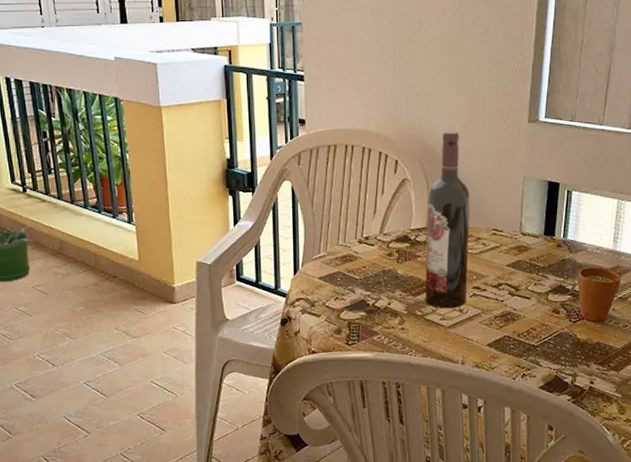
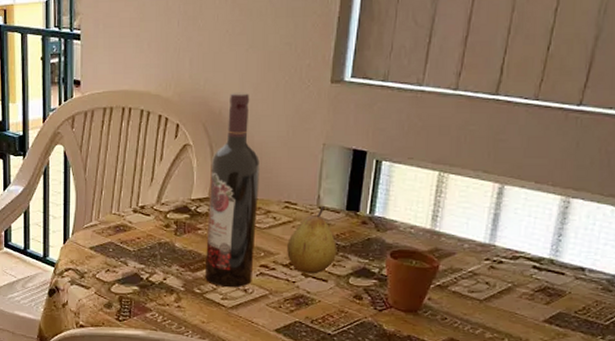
fruit: none [496,232,537,293] -> present [287,206,336,274]

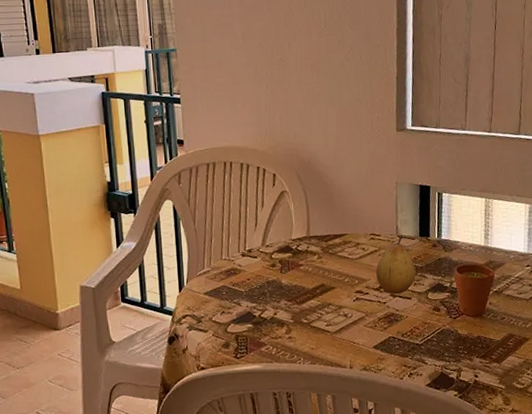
wine bottle: present [205,92,261,288] -> none [306,143,350,315]

